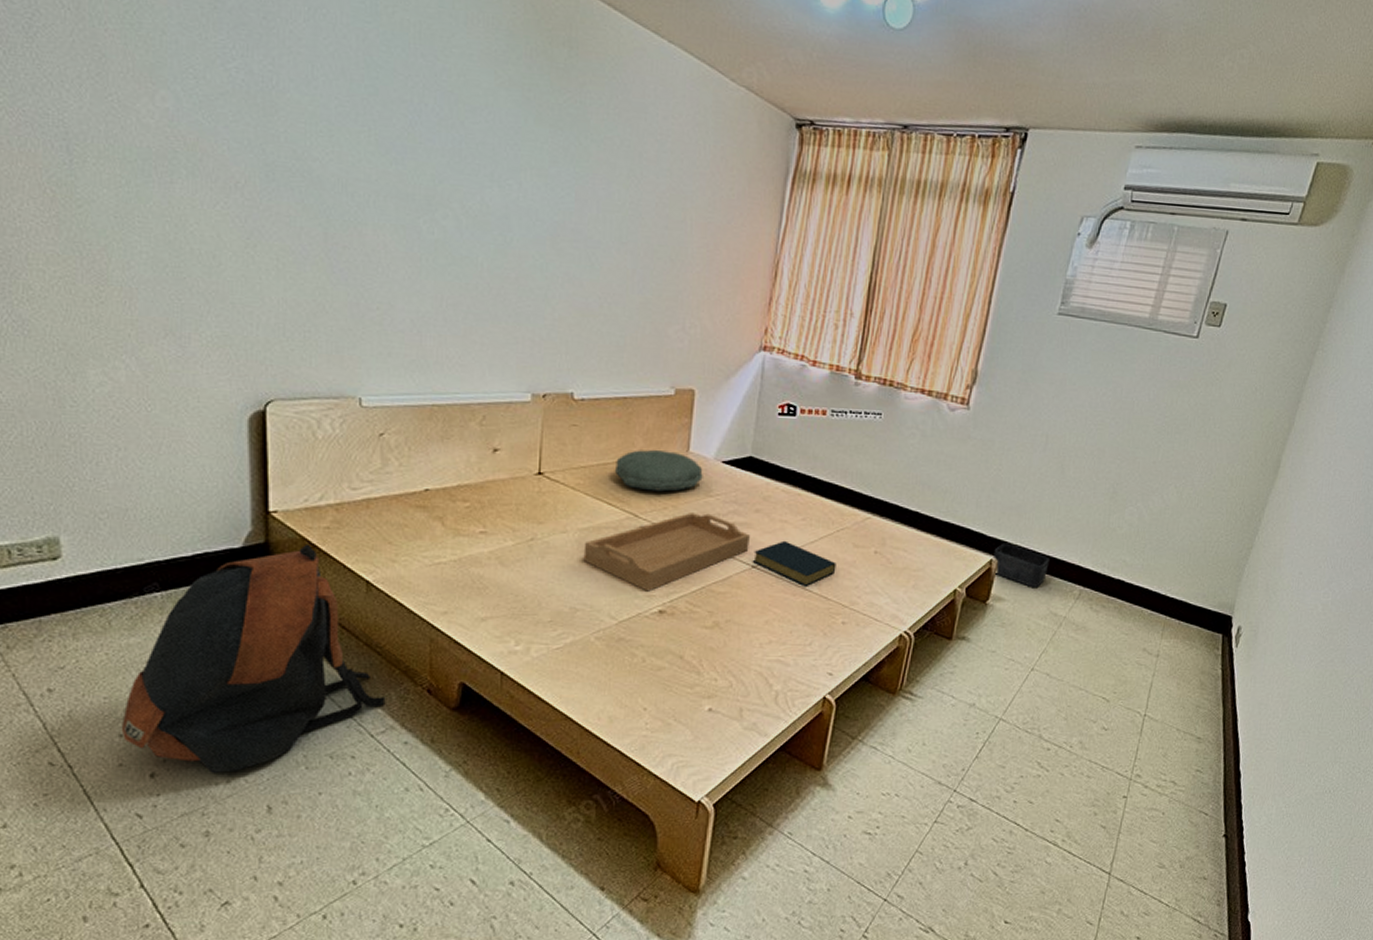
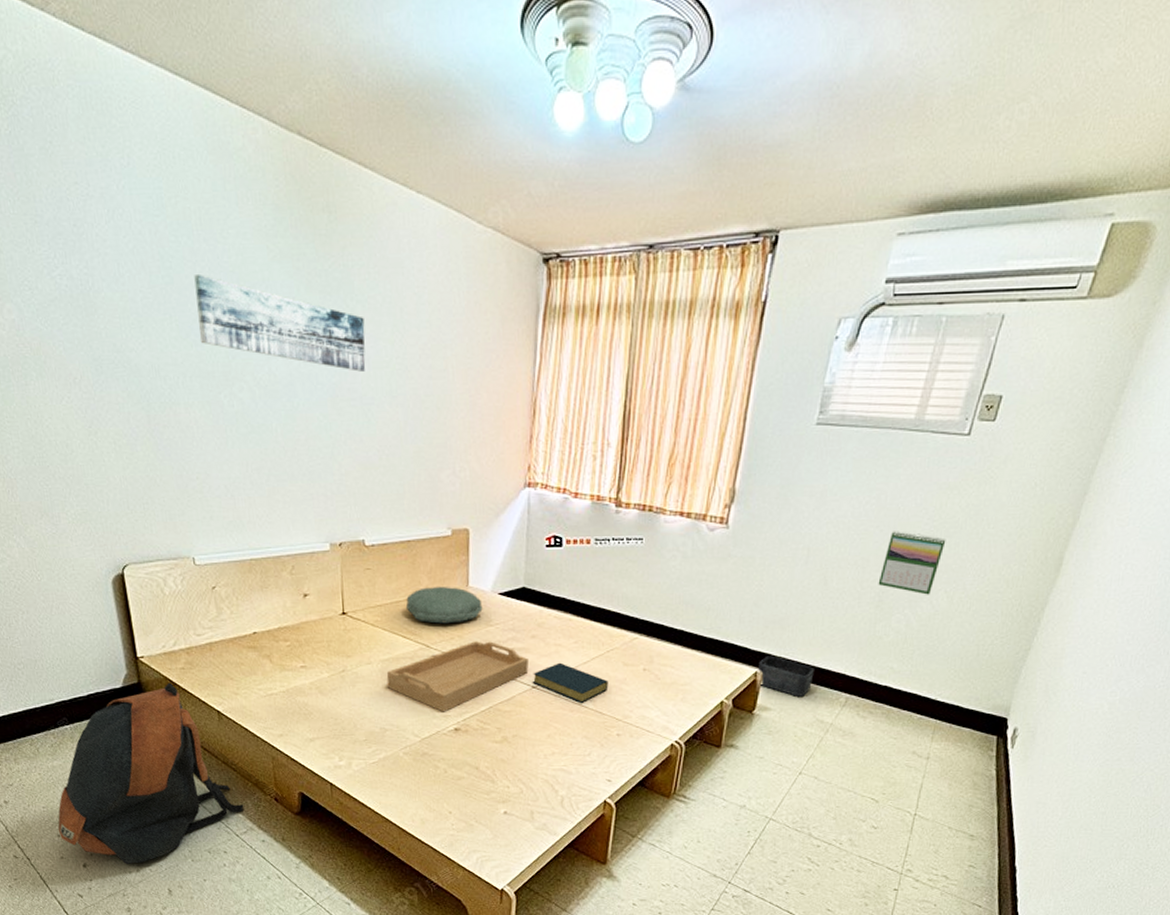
wall art: none [403,89,598,213] -> present [194,275,366,372]
calendar: none [1113,424,1176,489] -> present [878,531,946,595]

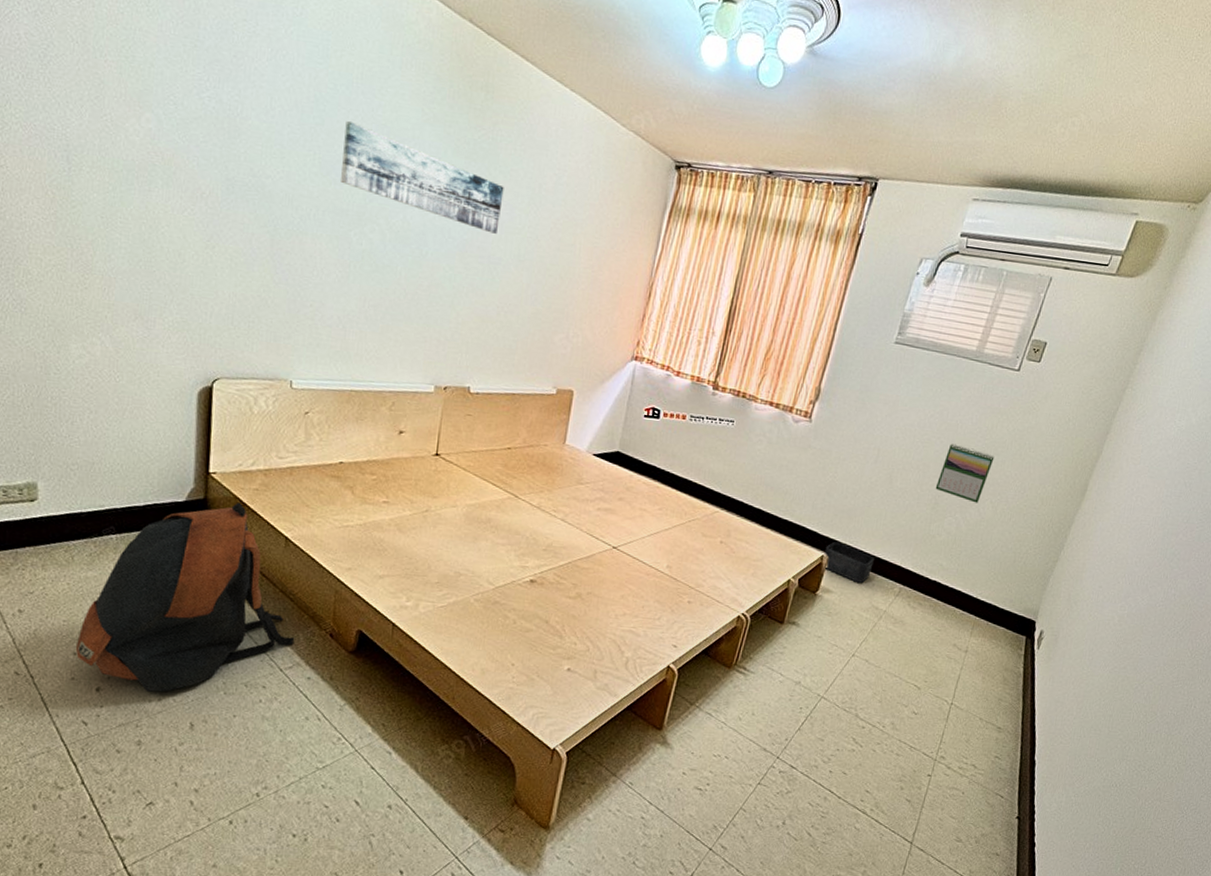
serving tray: present [386,641,529,712] -> none [469,497,613,563]
pillow: present [405,586,483,624] -> none [500,439,576,477]
hardback book: present [532,662,609,703] -> none [613,526,686,568]

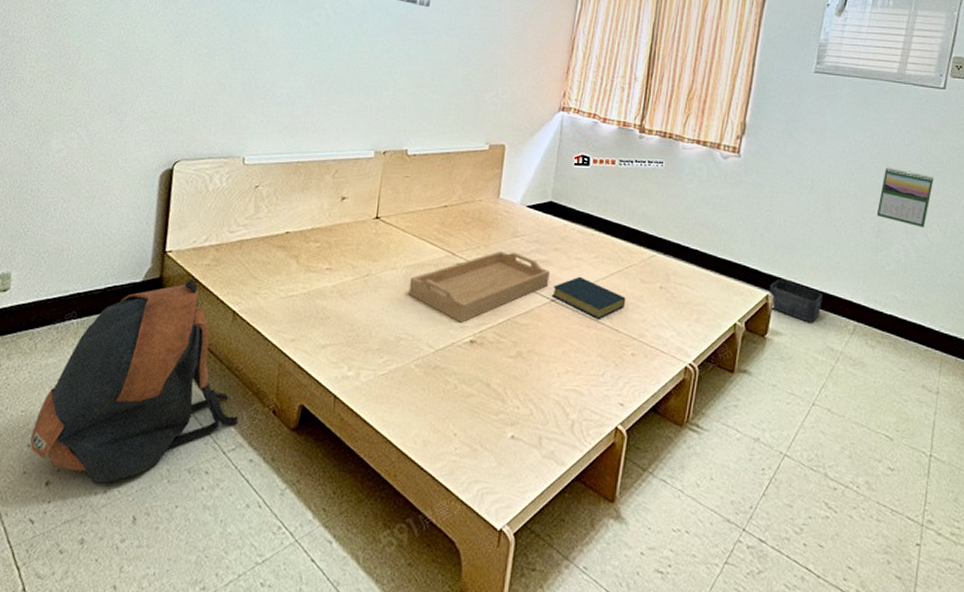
serving tray: none [469,497,613,563] -> present [408,251,550,323]
hardback book: none [613,526,686,568] -> present [551,276,626,319]

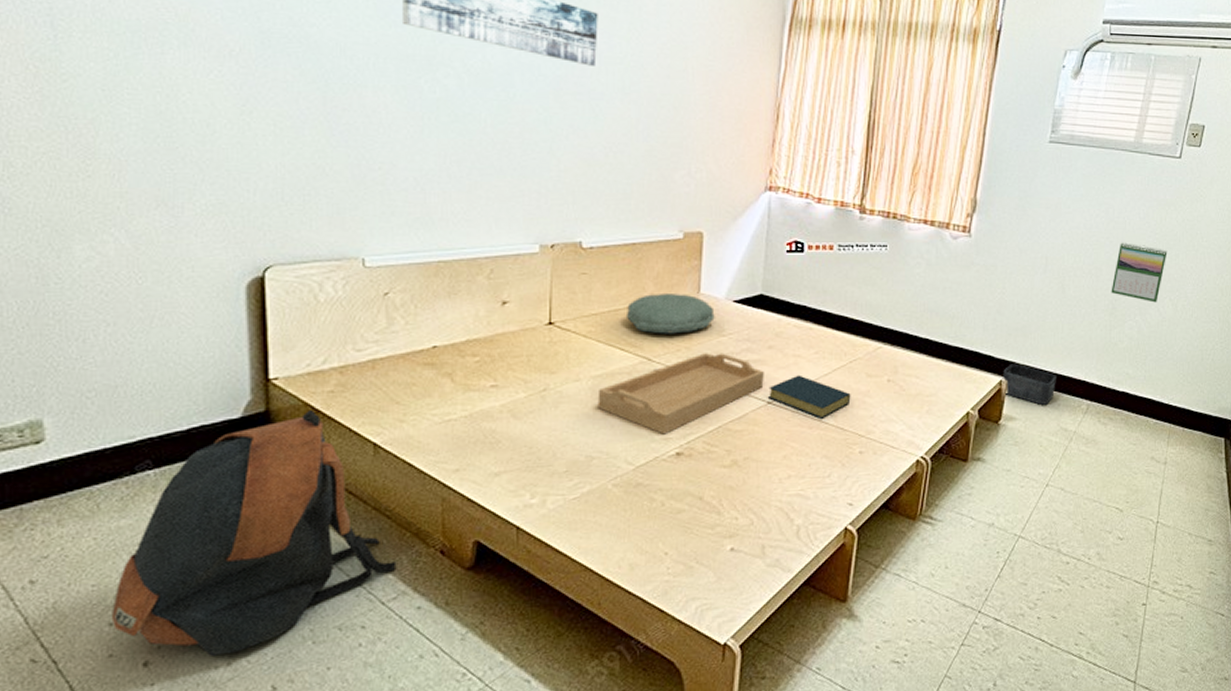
pillow: none [437,196,511,233] -> present [625,292,715,334]

